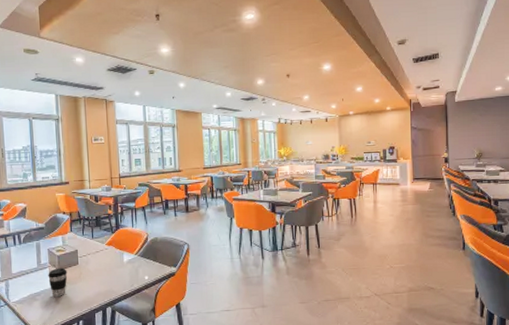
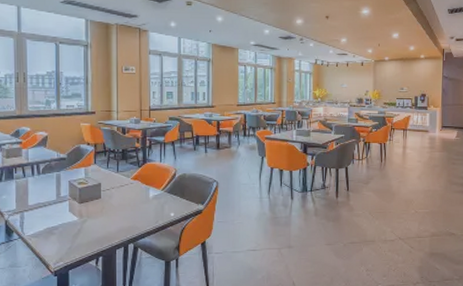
coffee cup: present [48,268,68,297] -> none [67,201,89,231]

